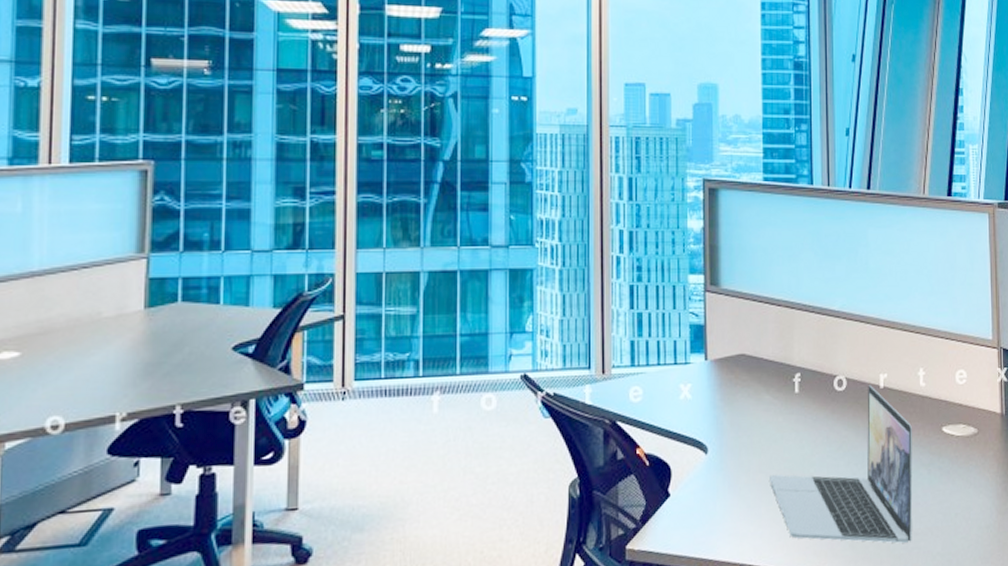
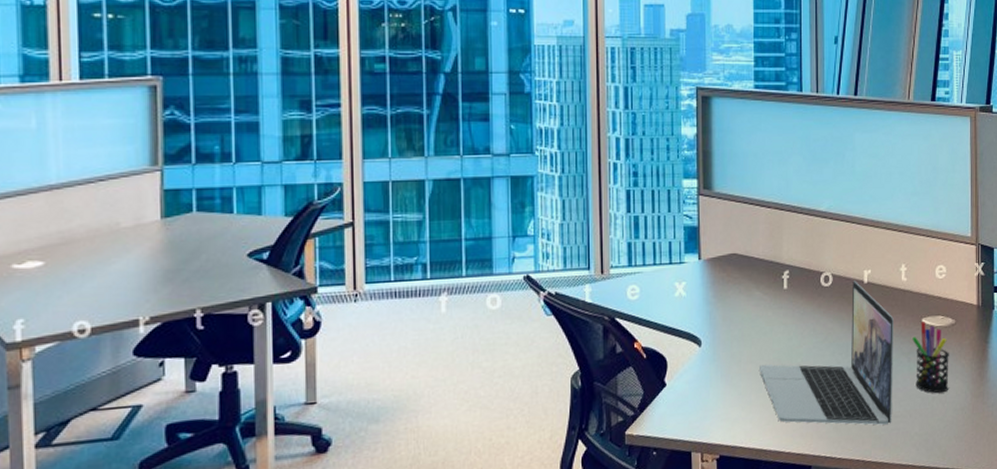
pen holder: none [932,431,973,509] -> present [912,322,949,394]

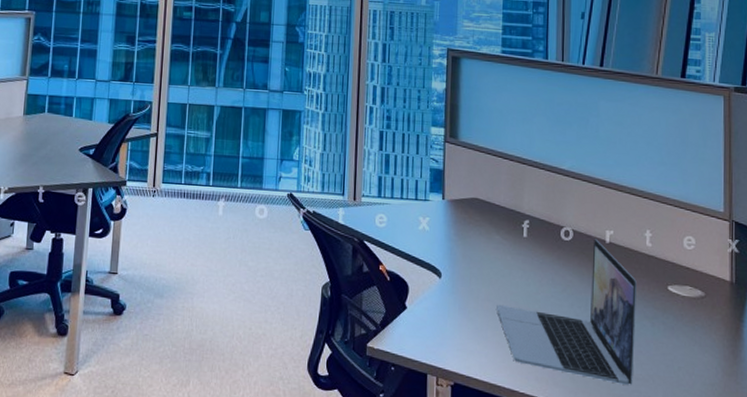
pen holder: present [912,322,949,394] -> none [657,289,698,365]

